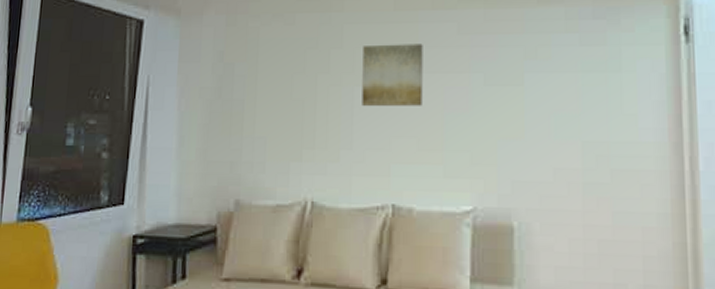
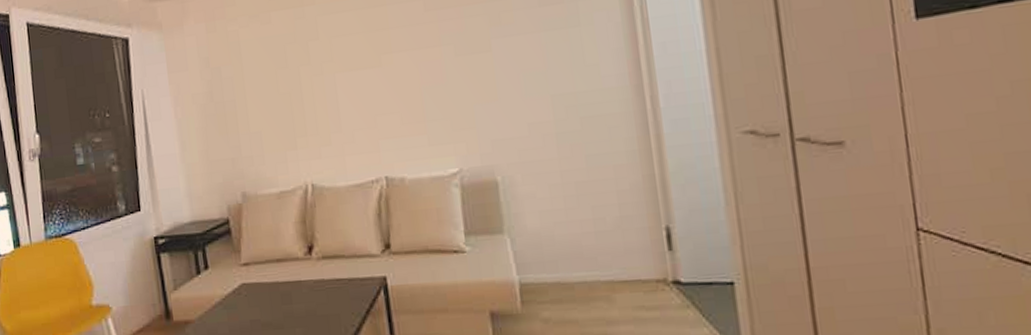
wall art: present [362,44,423,106] -> none [338,25,401,90]

